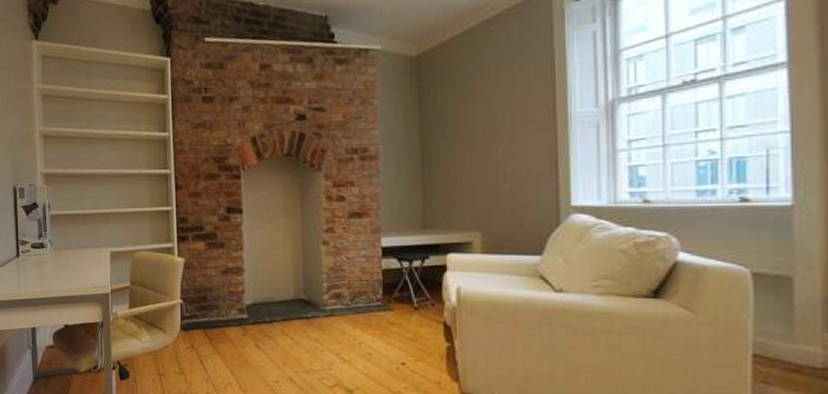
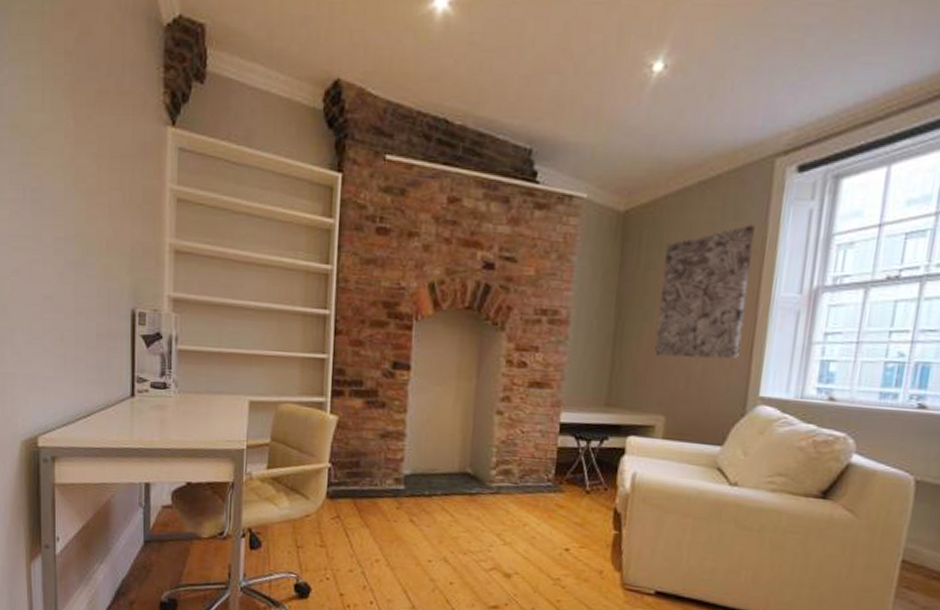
wall art: none [460,52,545,179] -> present [654,225,755,359]

